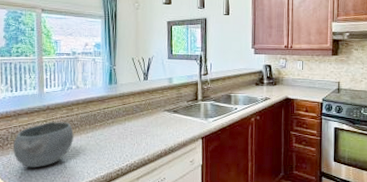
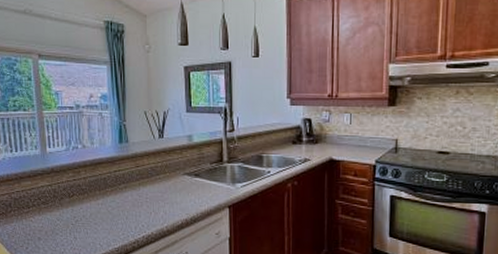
bowl: present [13,122,74,168] -> none [17,186,83,238]

